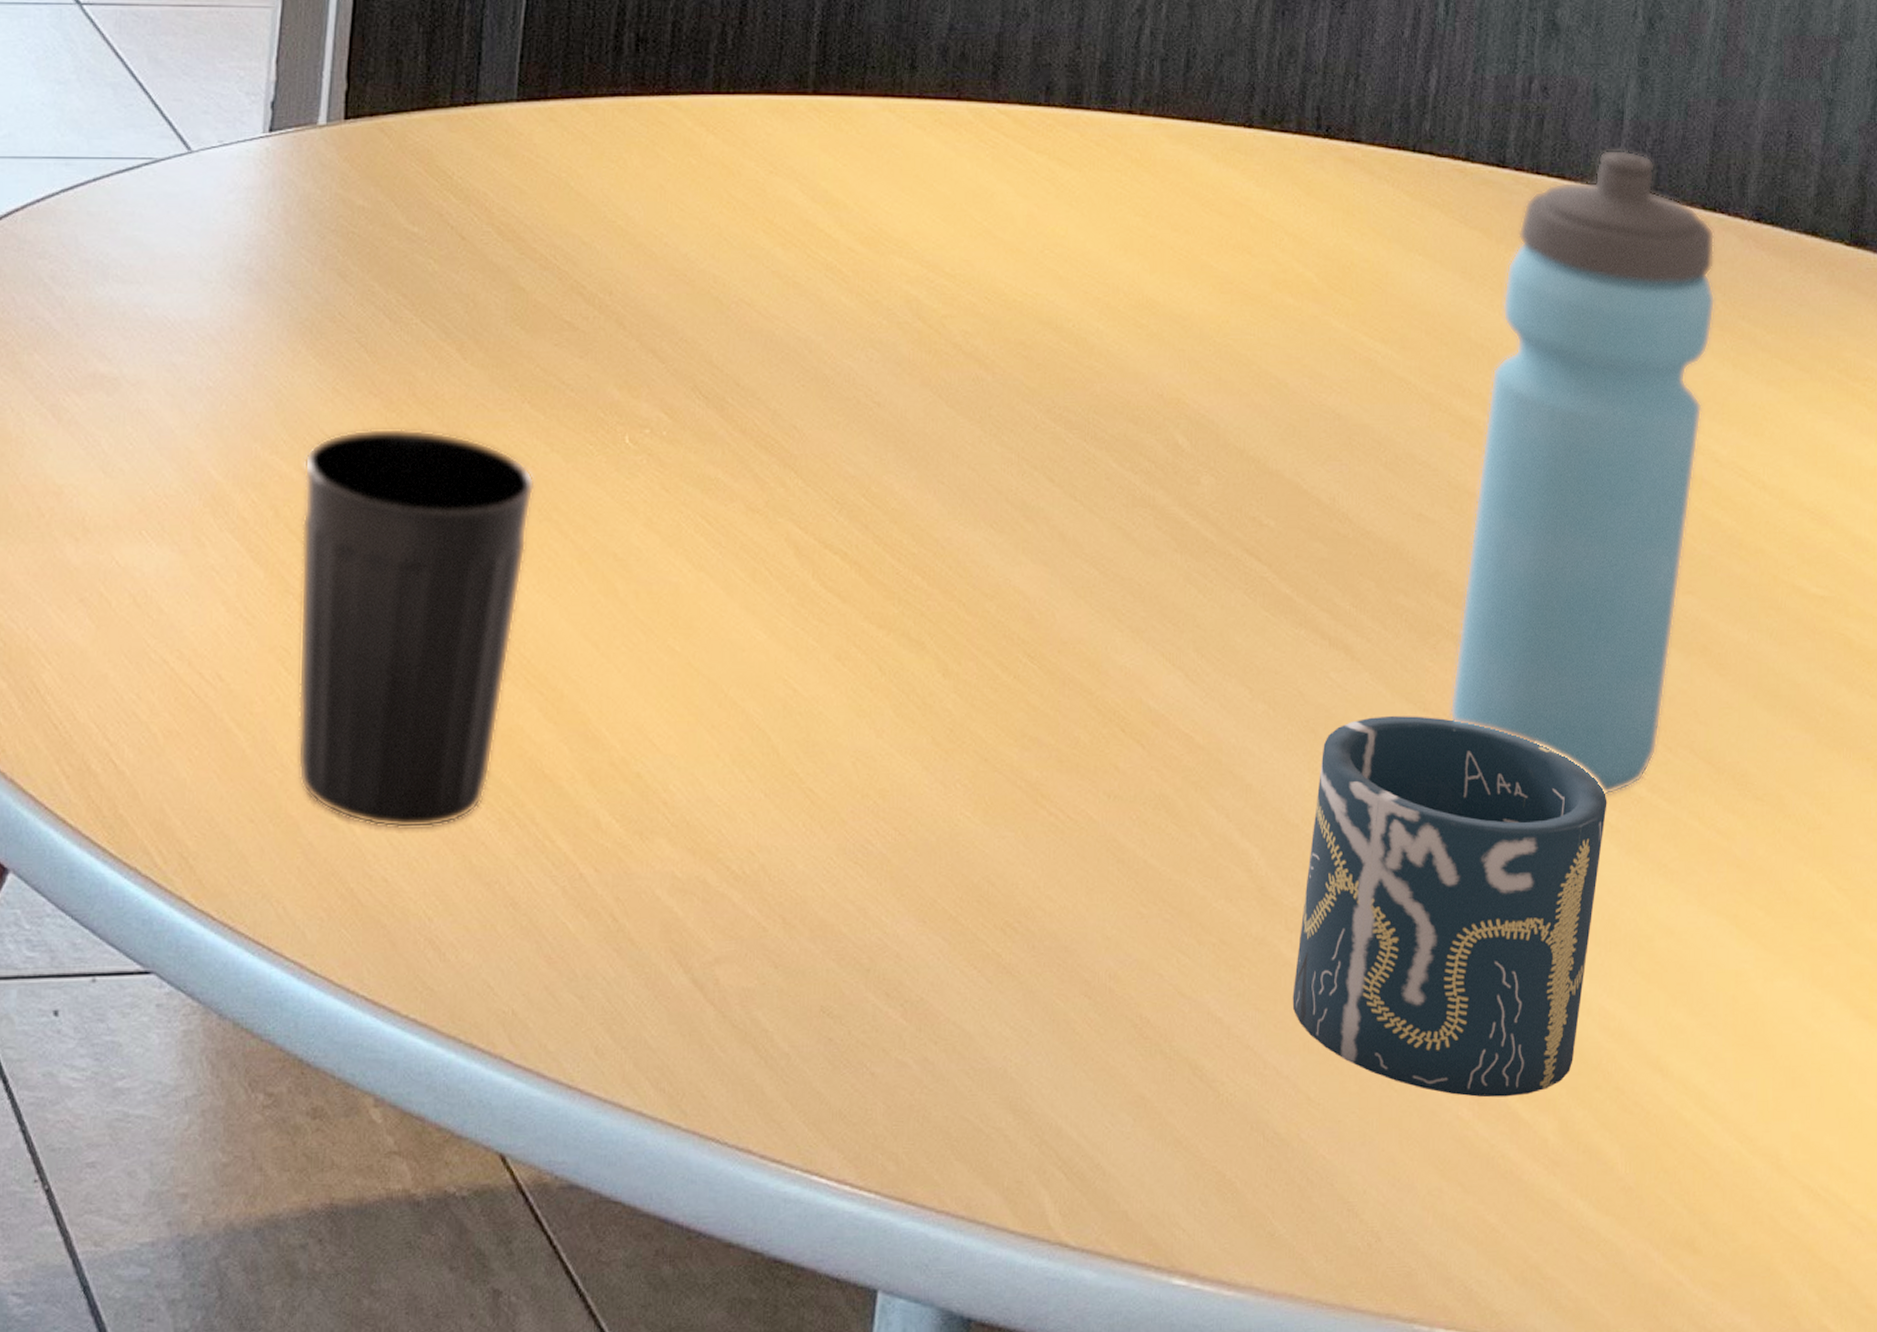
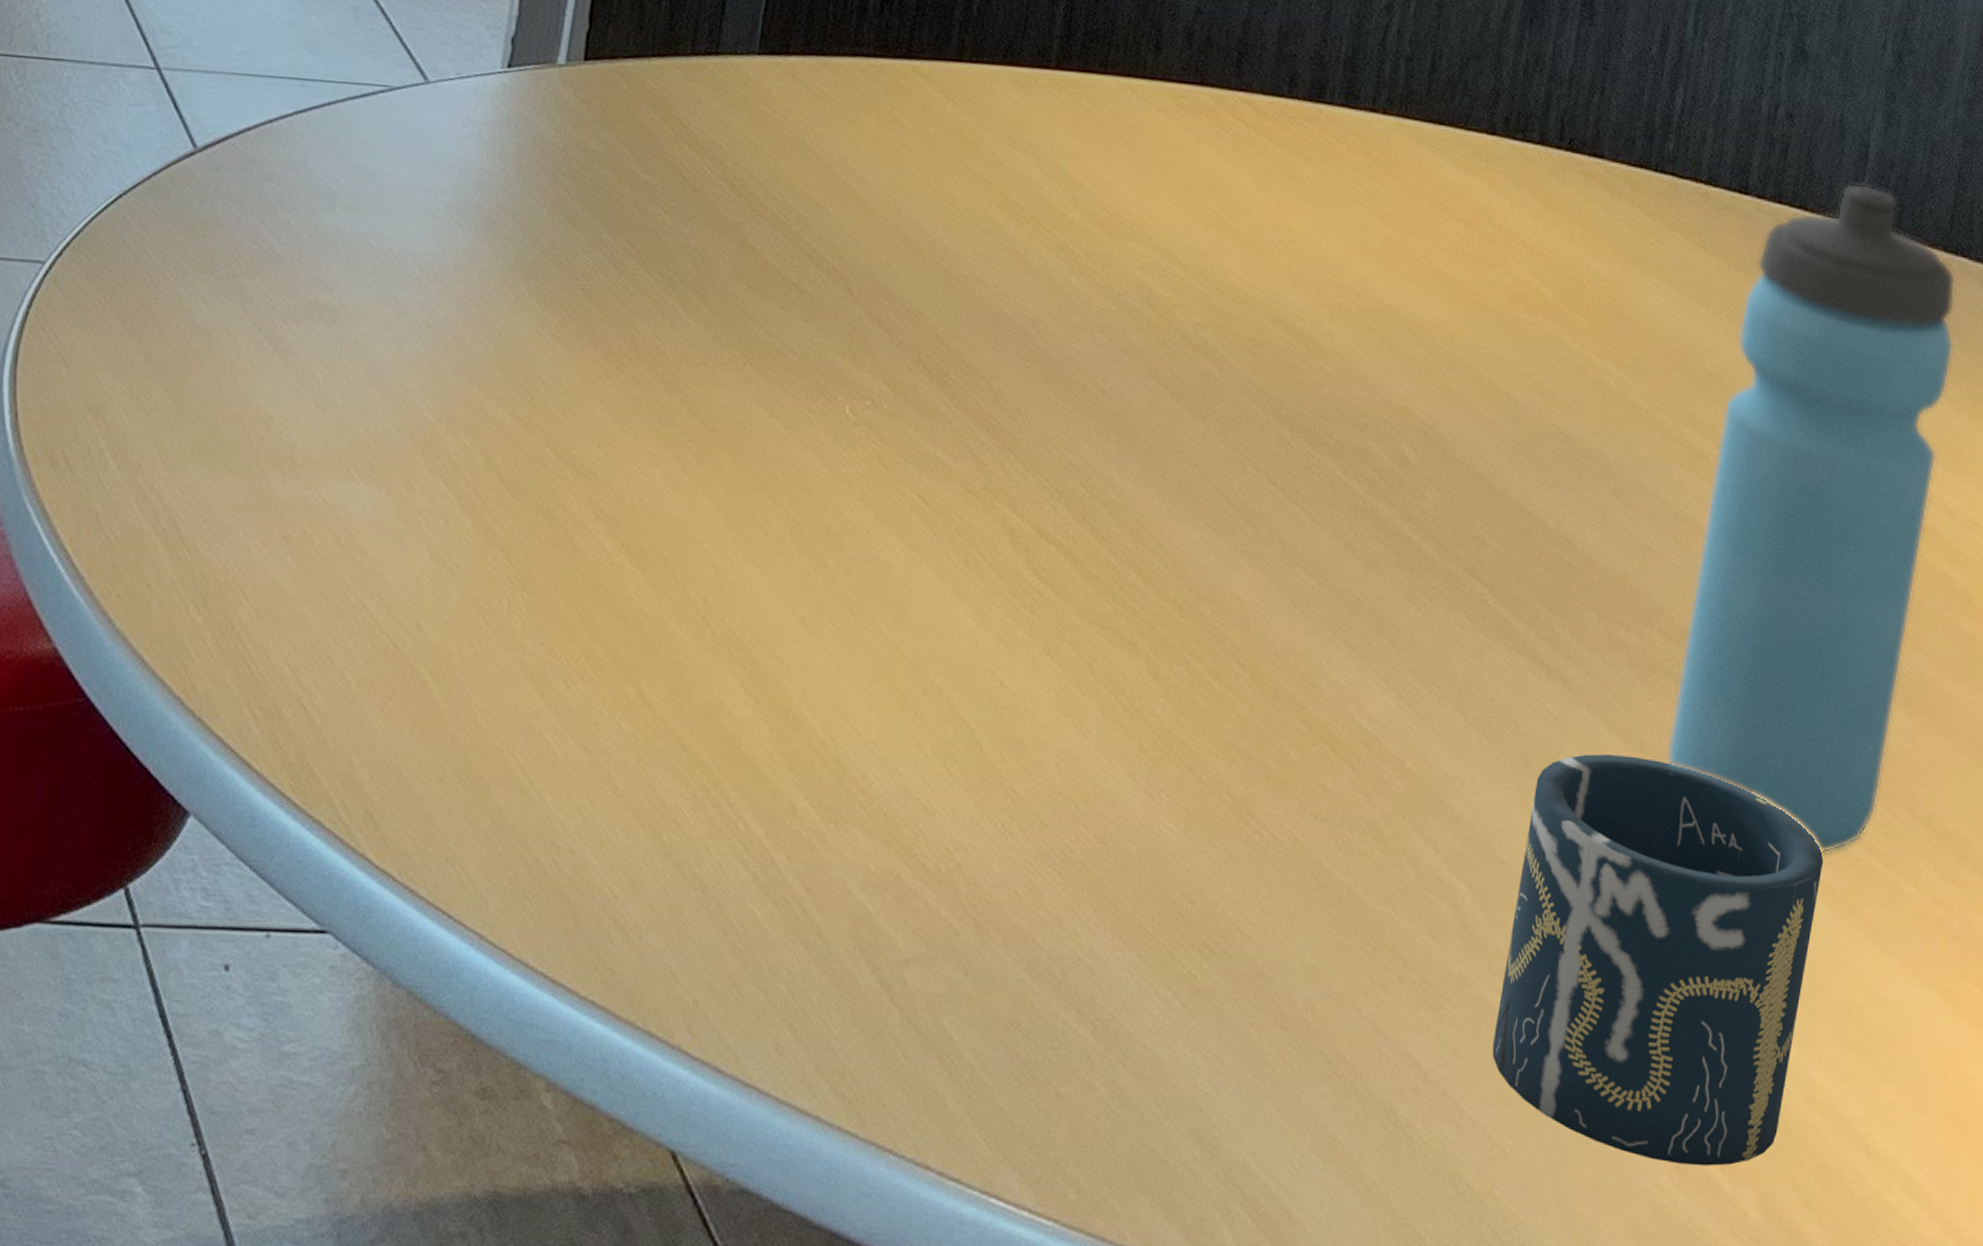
cup: present [298,428,535,829] -> none [491,379,752,801]

